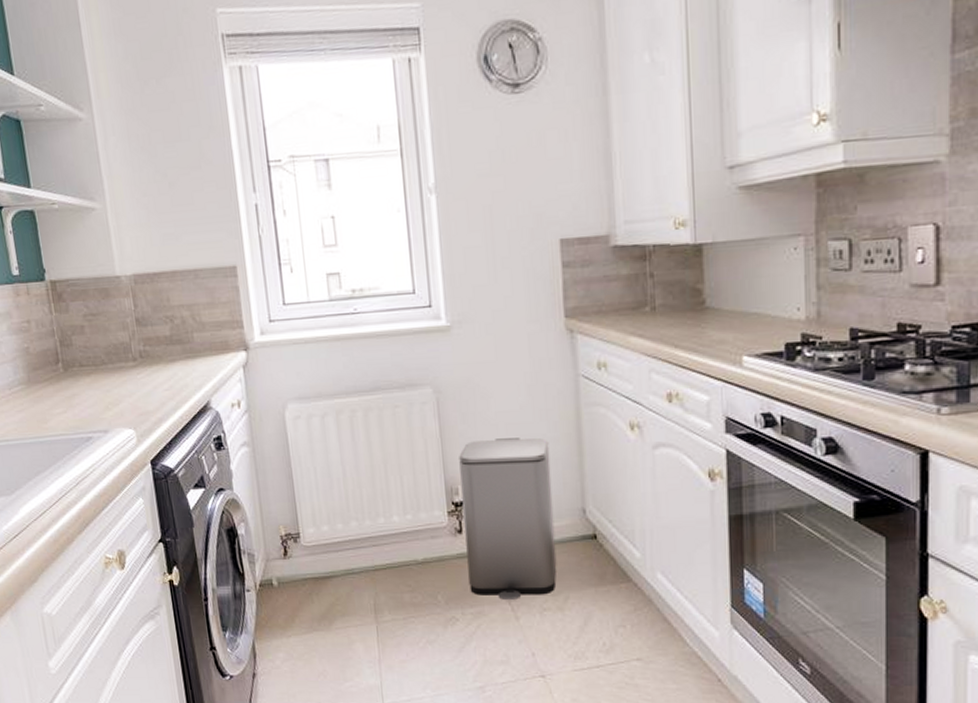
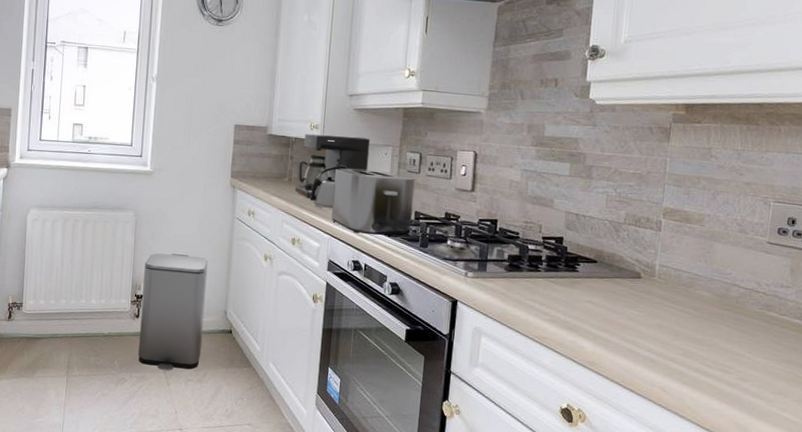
coffee maker: none [663,228,770,333] -> present [295,133,371,200]
kettle: none [686,275,737,344] -> present [309,165,346,209]
toaster: none [720,274,846,374] -> present [331,168,415,237]

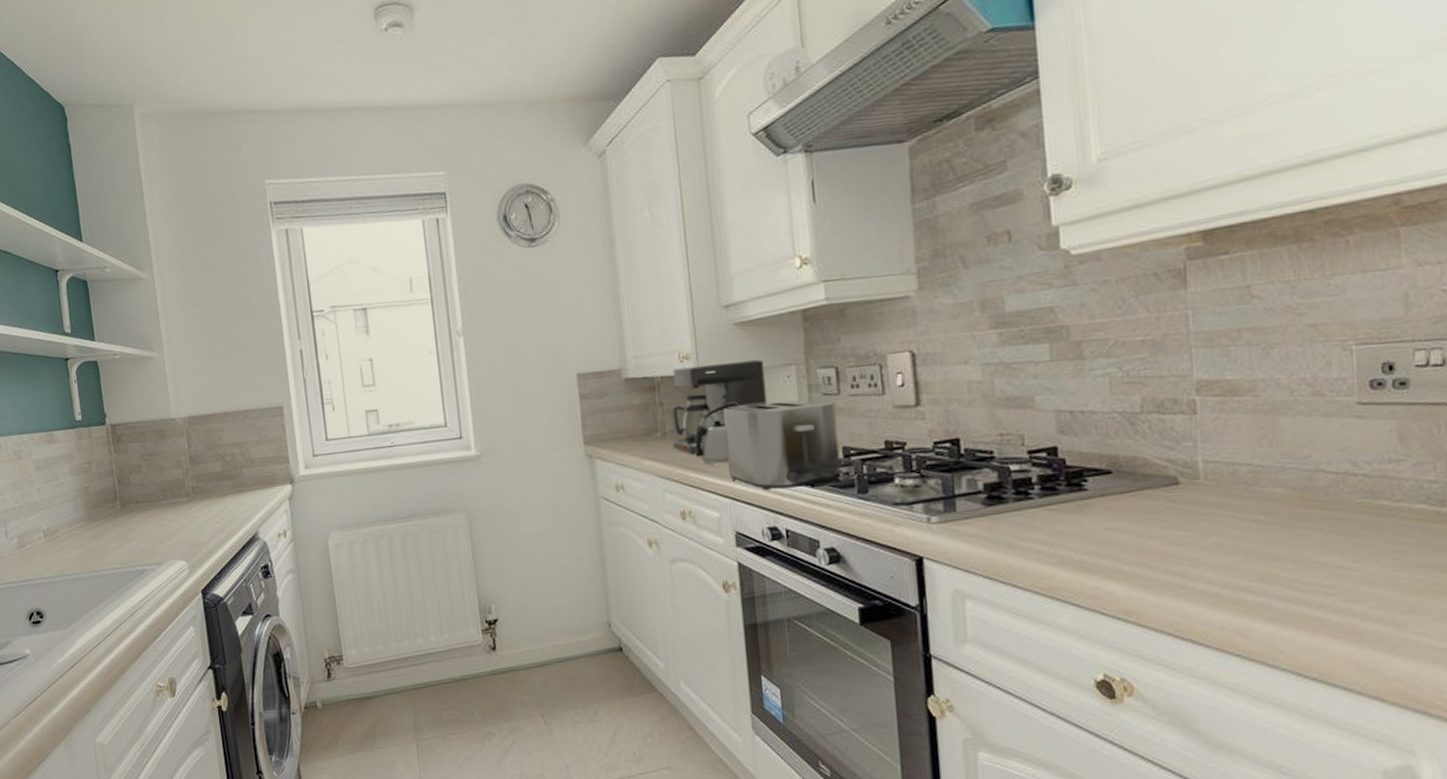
pedal bin: present [138,253,208,371] -> none [491,557,587,715]

